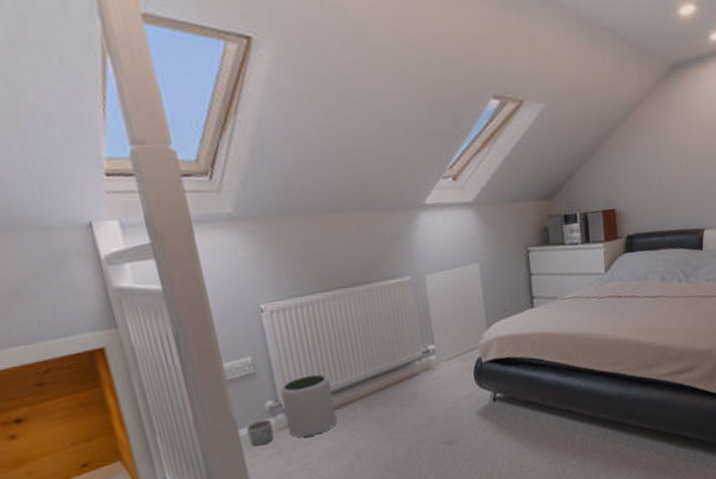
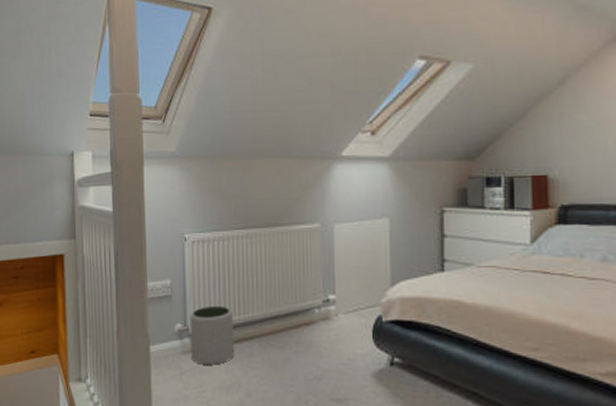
planter: present [246,419,274,447] -> none [157,340,178,365]

